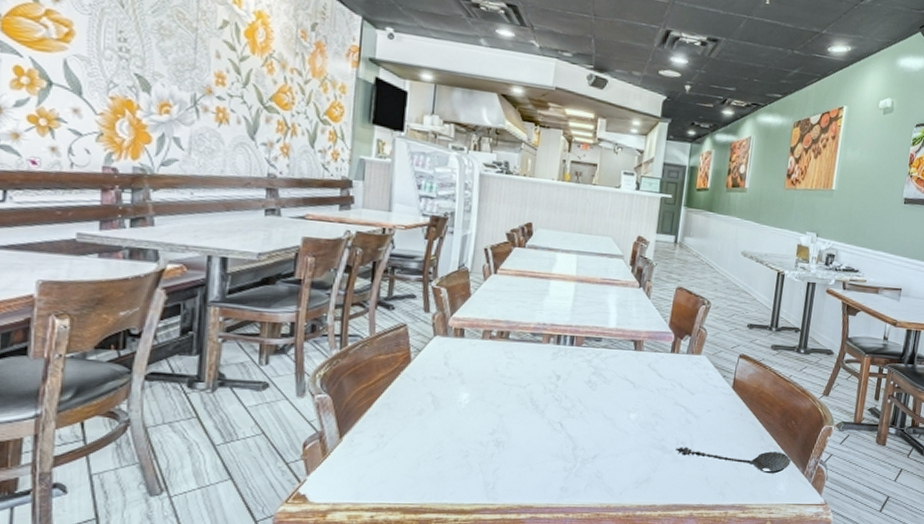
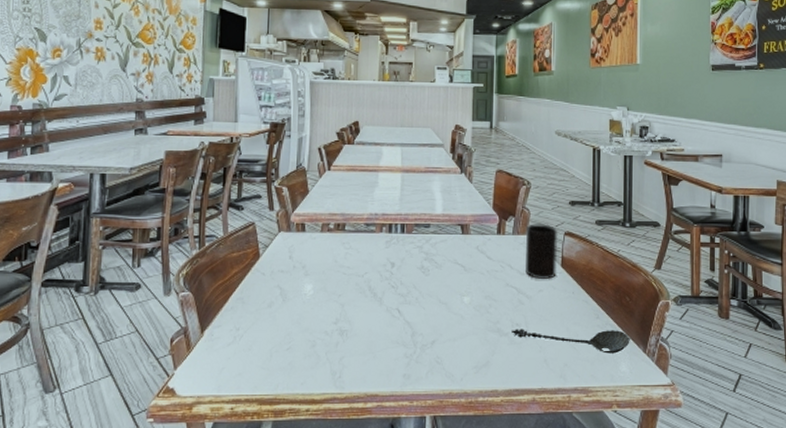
cup: none [696,344,734,401] -> present [526,224,558,280]

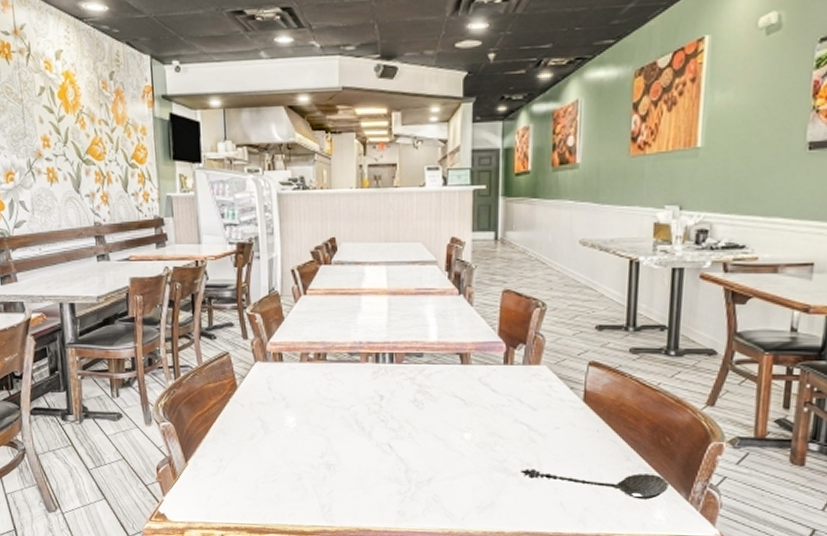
cup: present [526,224,558,280] -> none [539,352,581,416]

